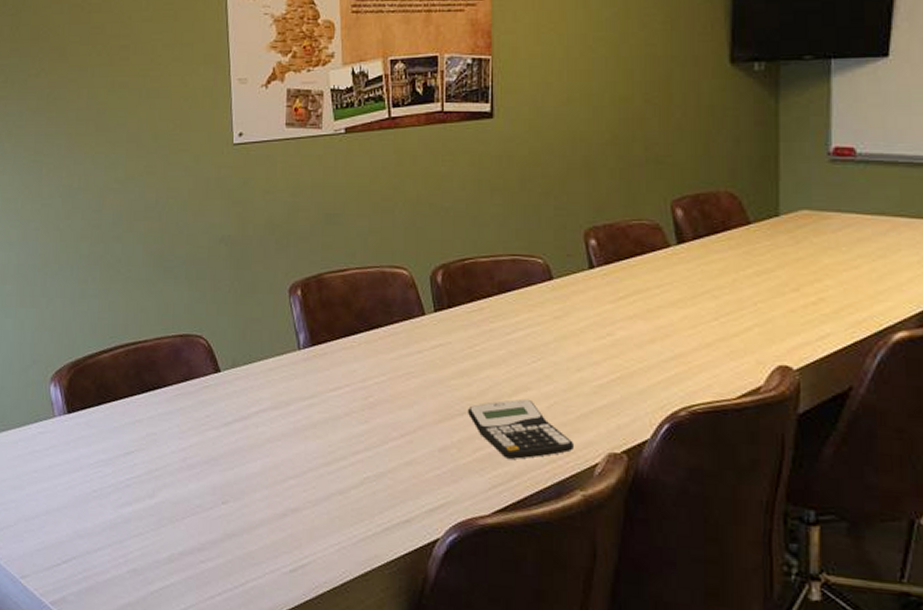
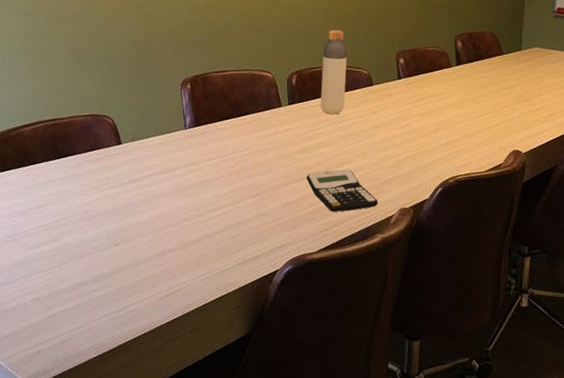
bottle: none [477,203,514,323] -> present [320,29,348,115]

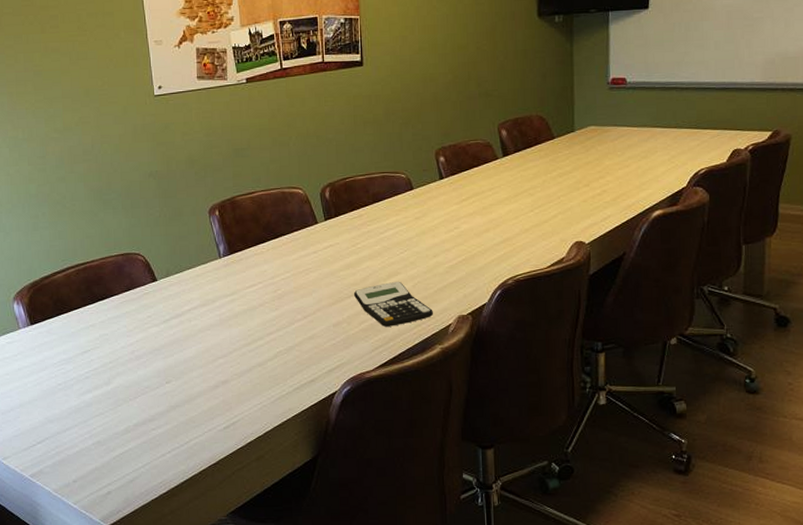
bottle: present [320,29,348,115] -> none [355,133,385,226]

